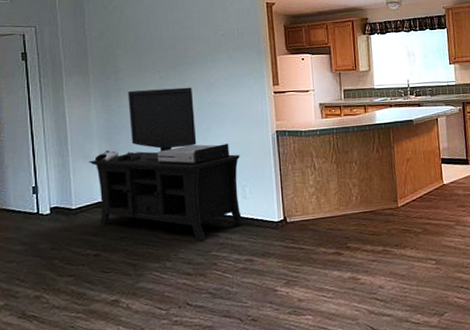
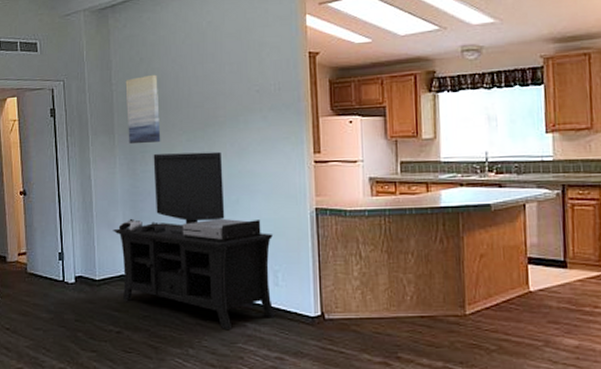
wall art: none [99,21,135,83] -> present [125,74,161,145]

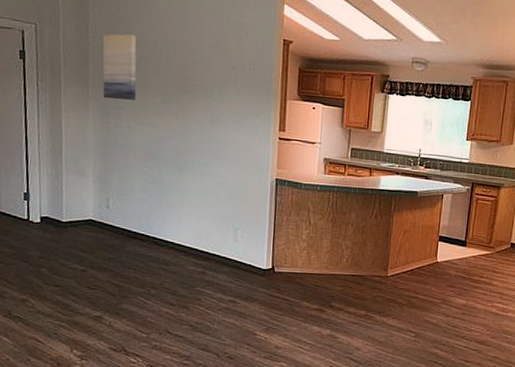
media console: present [113,151,274,329] -> none [82,111,236,275]

